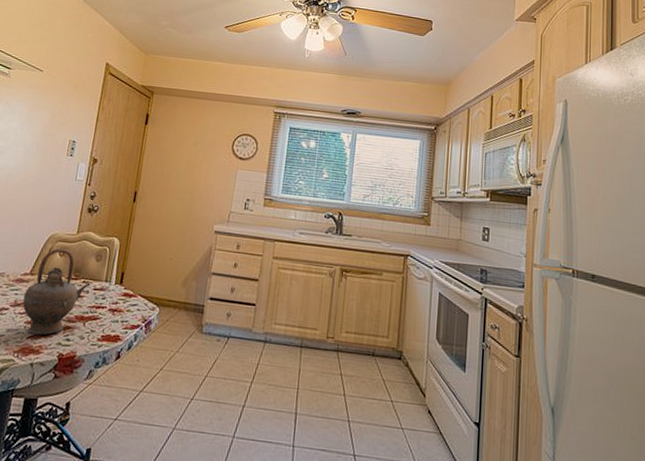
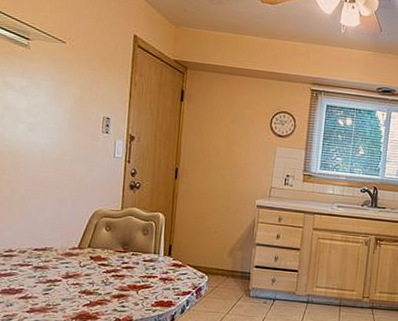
teapot: present [22,248,91,335] -> none [74,223,140,303]

